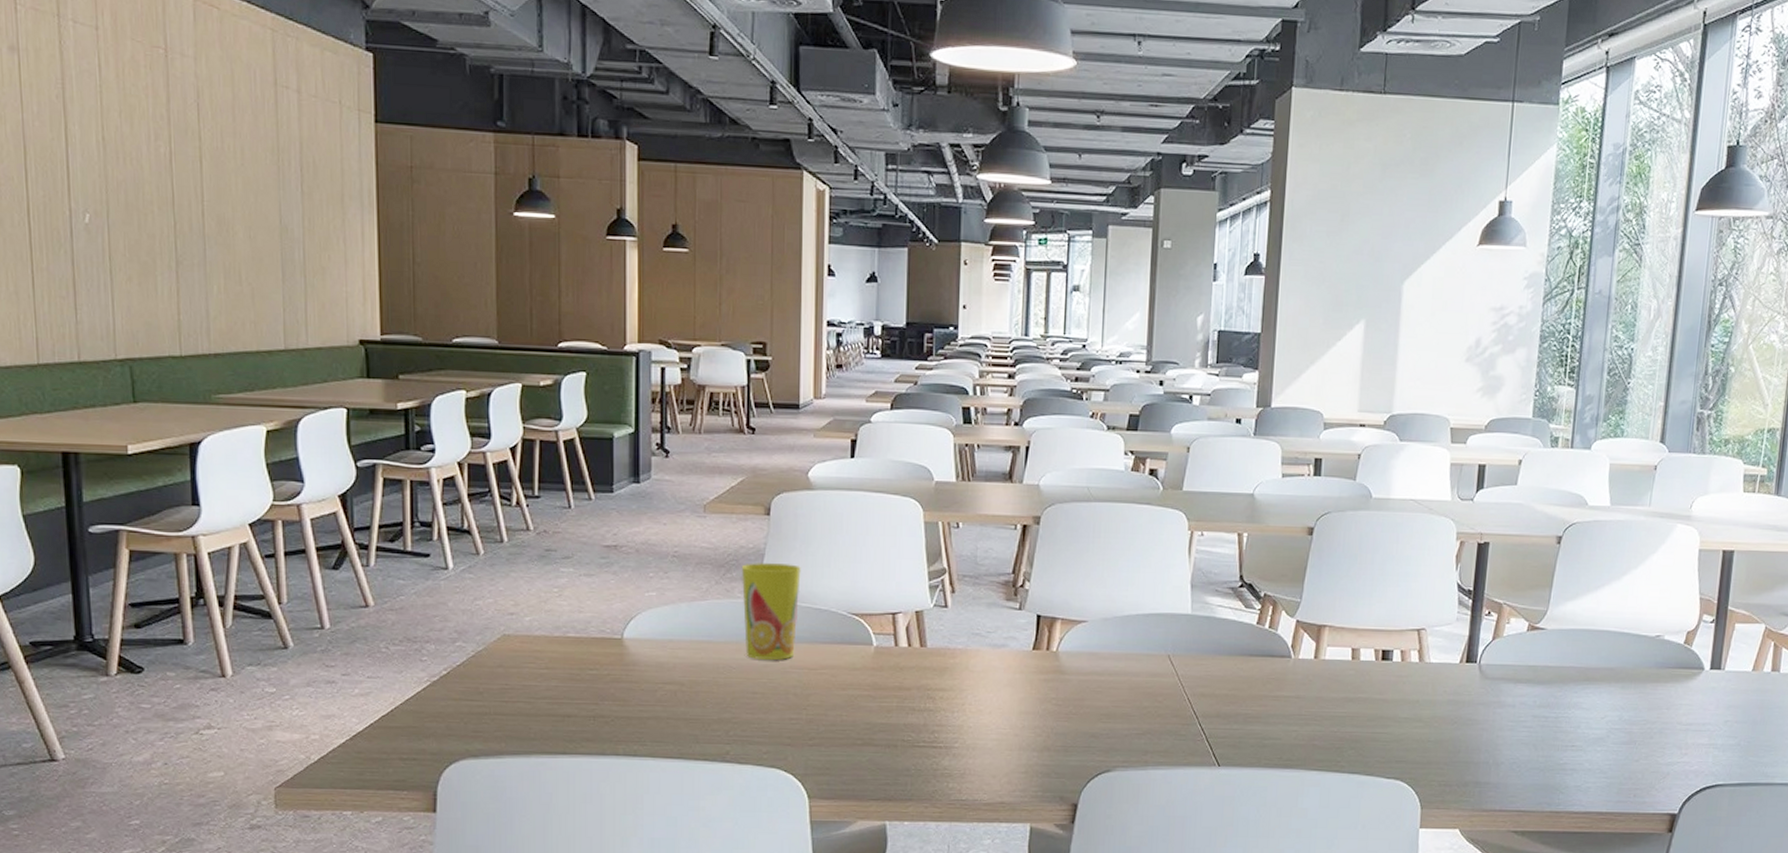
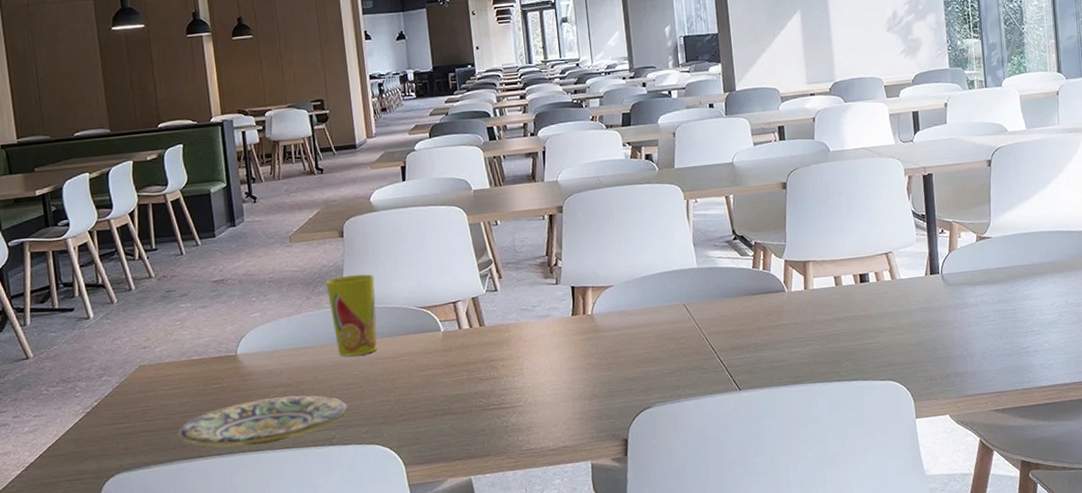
plate: none [539,696,749,749] -> present [176,395,348,446]

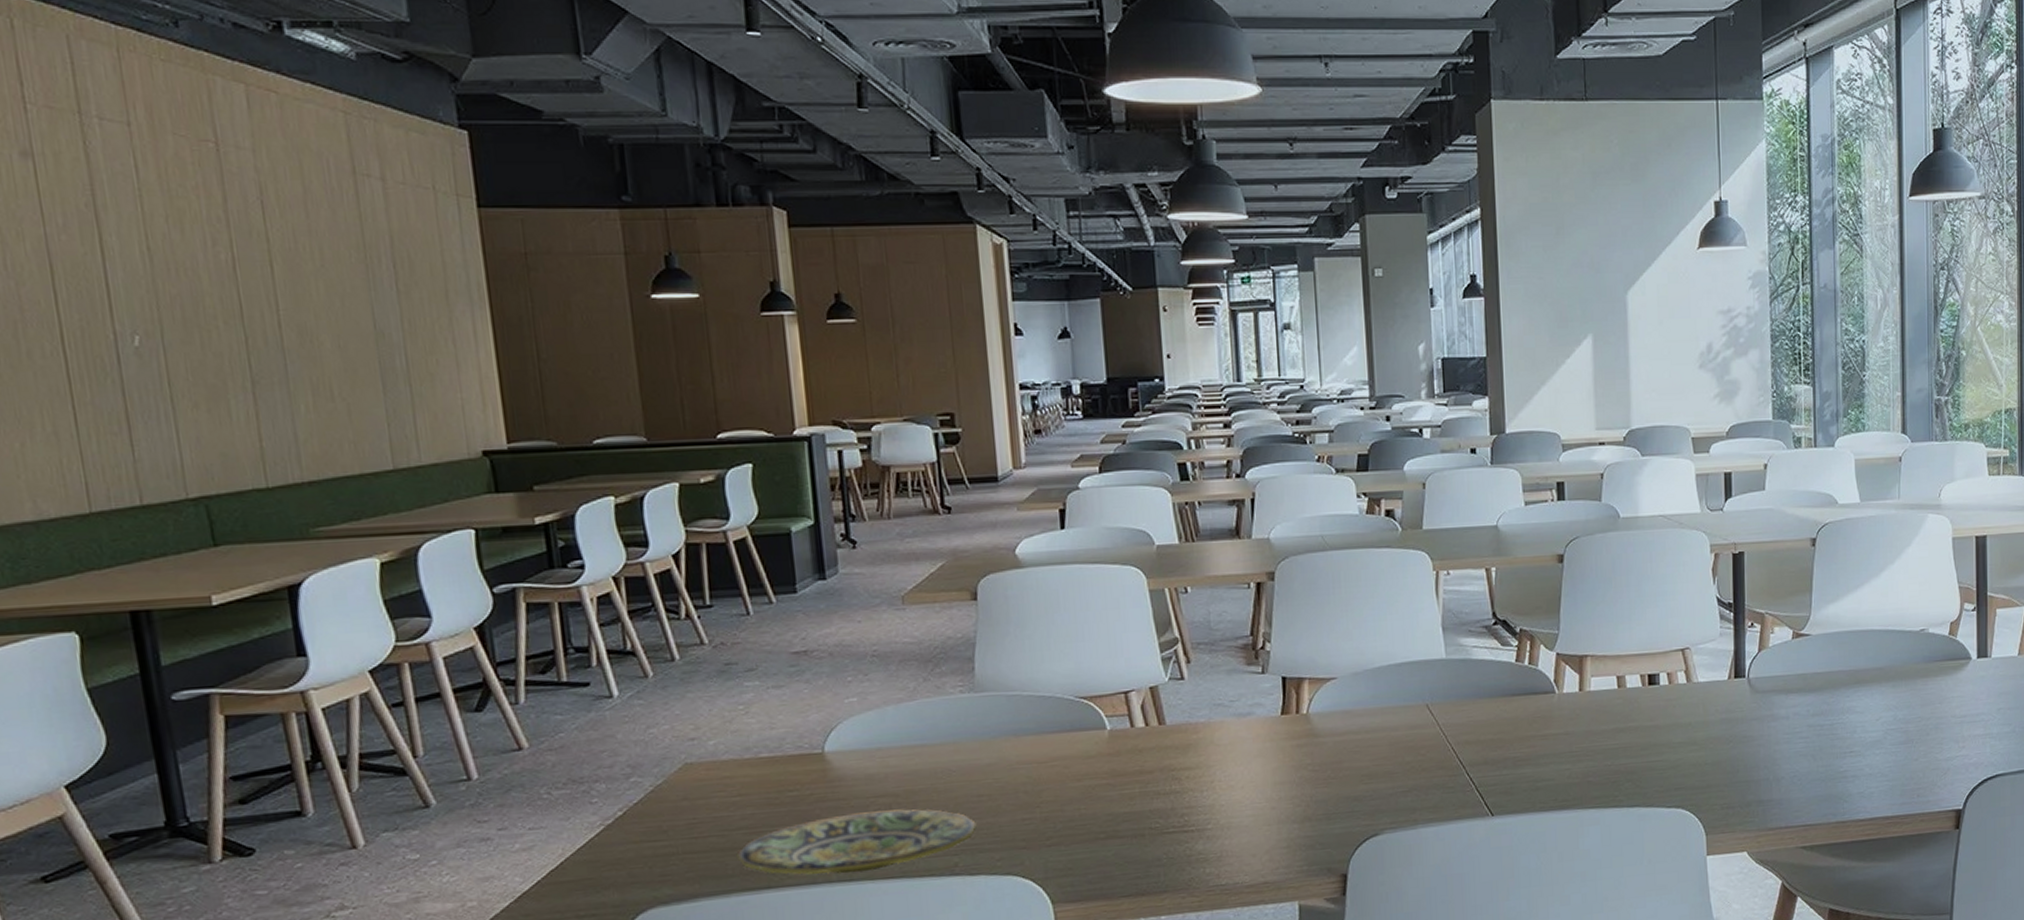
cup: present [325,274,378,357] -> none [950,650,1020,760]

